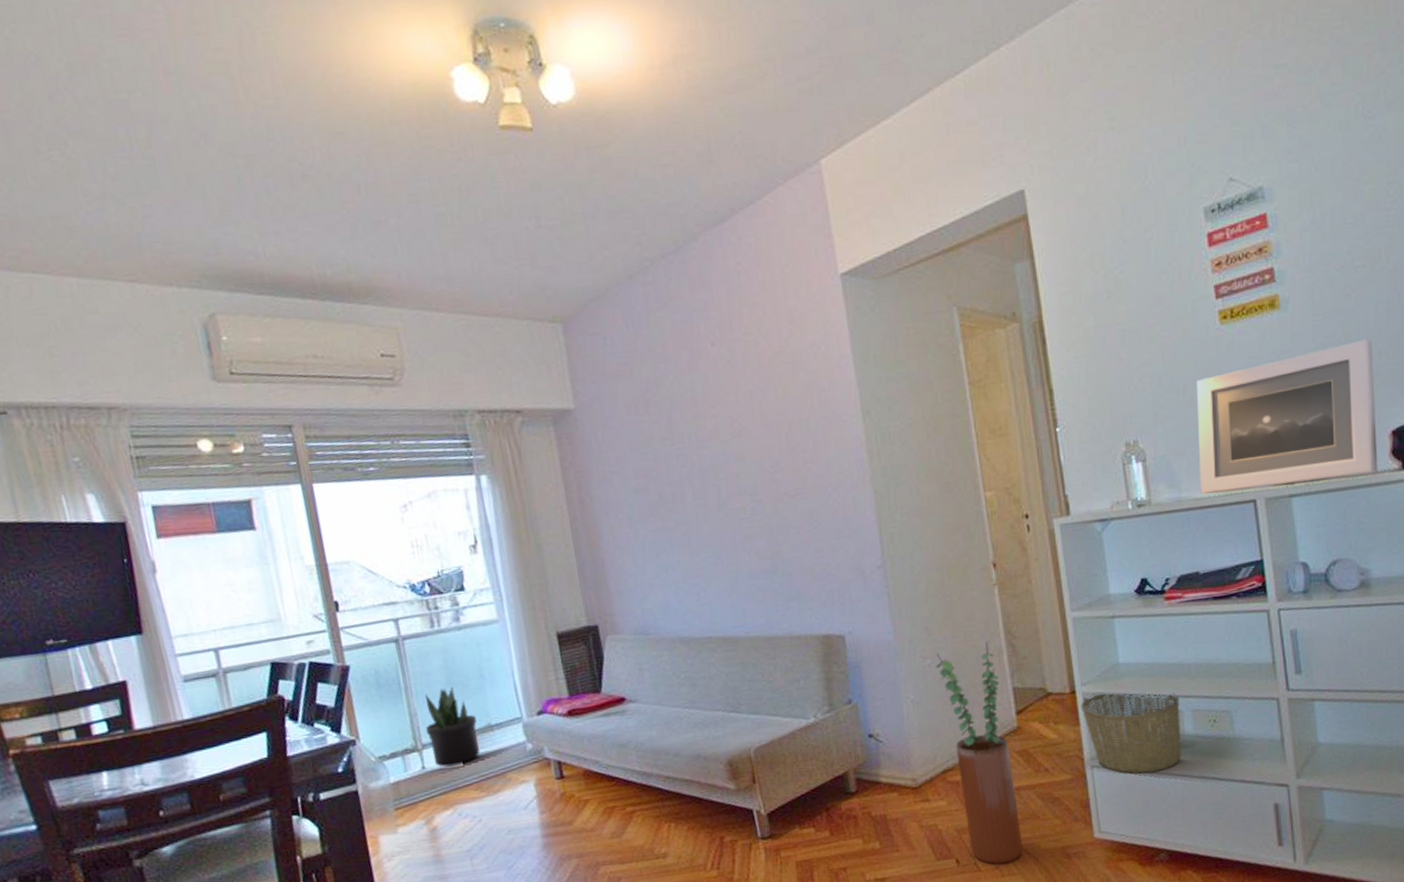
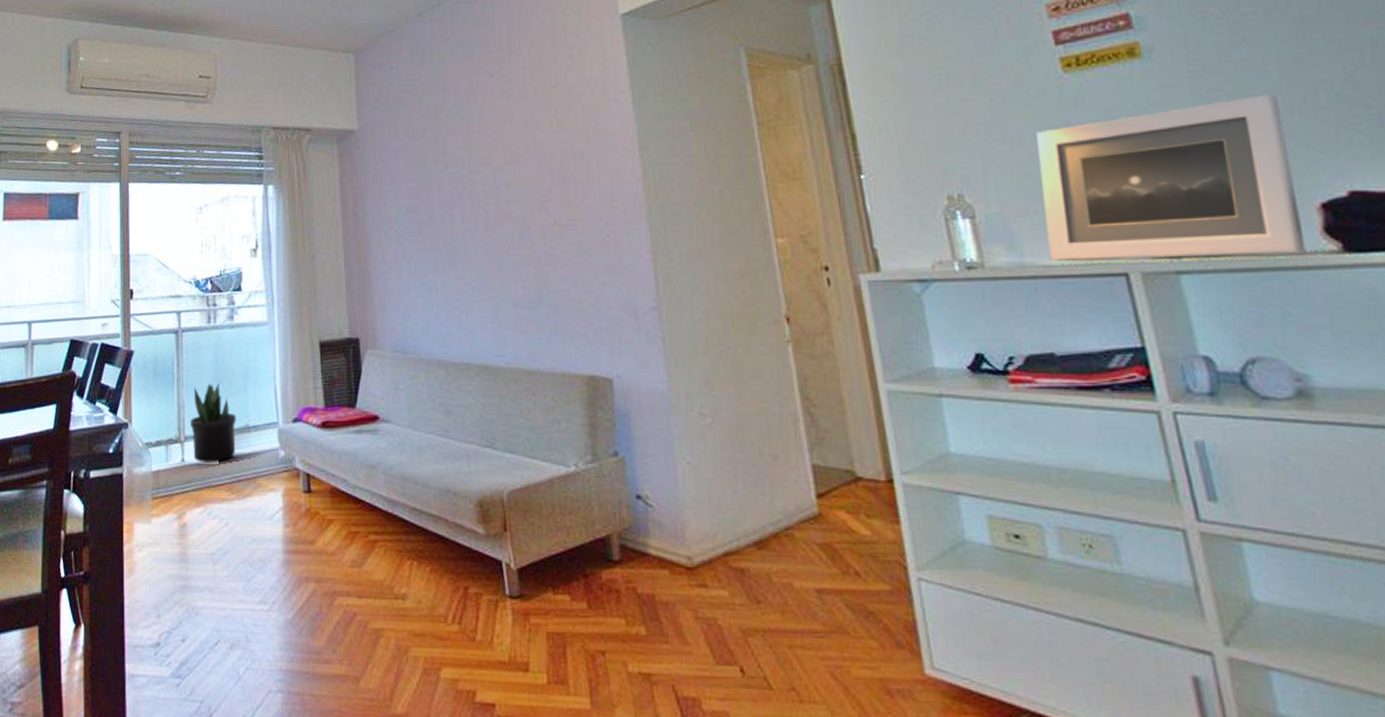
vase: present [935,641,1024,865] -> none [716,405,829,686]
basket: present [1081,692,1182,774] -> none [900,486,1046,602]

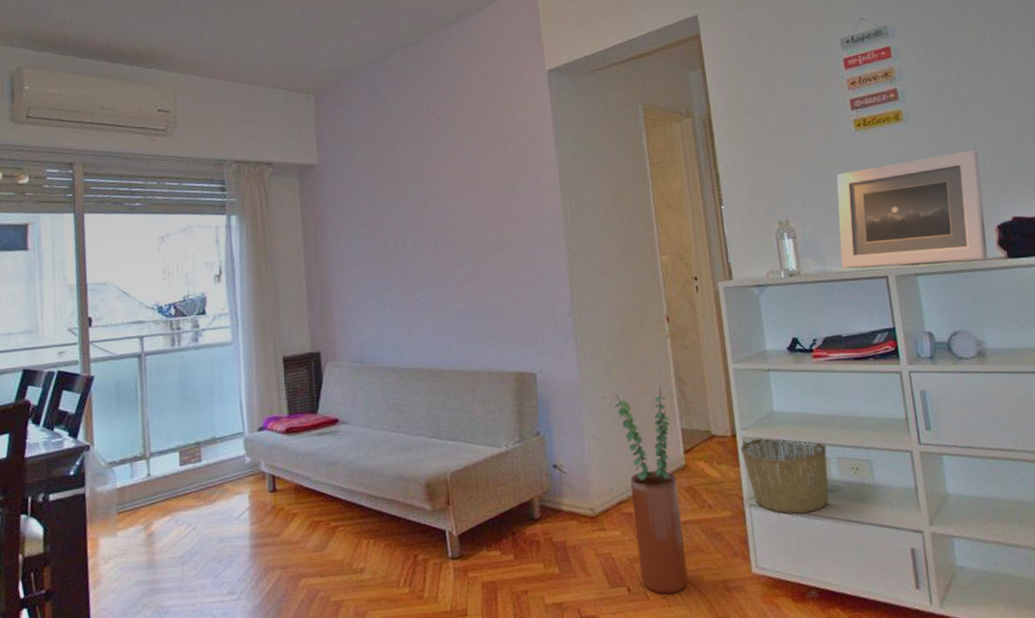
planter: present [190,382,236,463] -> none [156,400,203,476]
vase: none [716,405,829,686] -> present [614,386,689,595]
basket: none [900,486,1046,602] -> present [740,437,829,514]

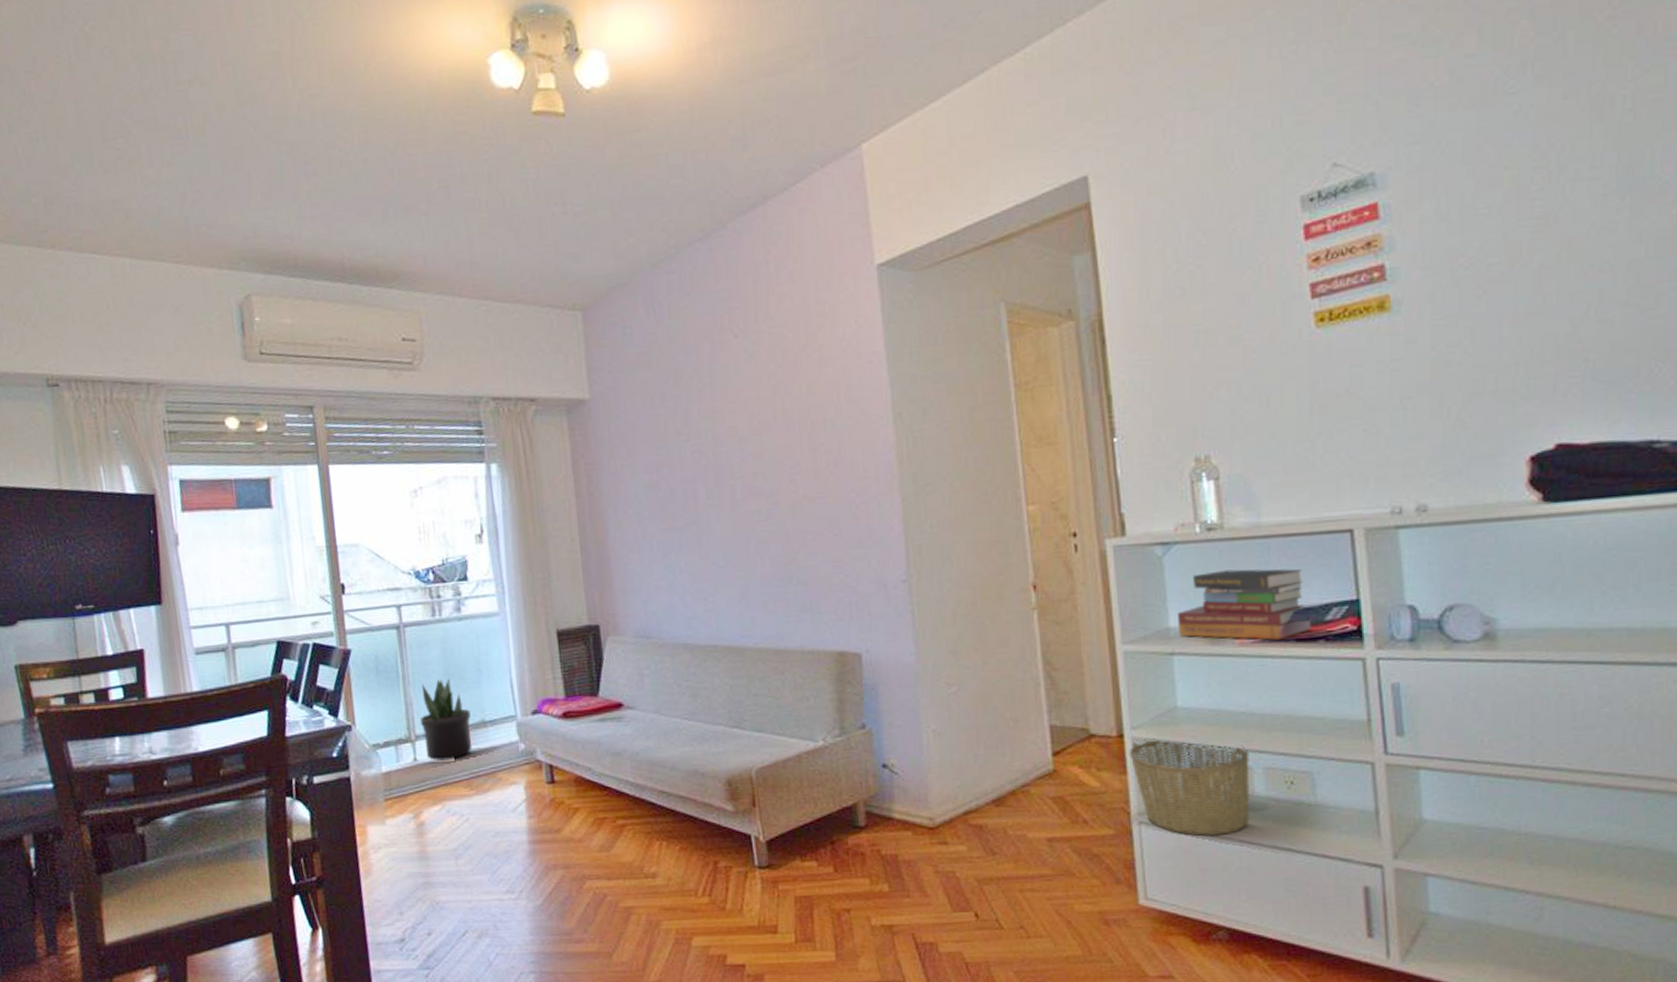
planter: none [156,400,203,476] -> present [420,678,472,761]
vase: present [614,386,689,595] -> none [961,671,1054,924]
books: none [772,305,865,359] -> present [1178,569,1313,640]
picture frame: present [837,150,988,269] -> none [1284,348,1511,521]

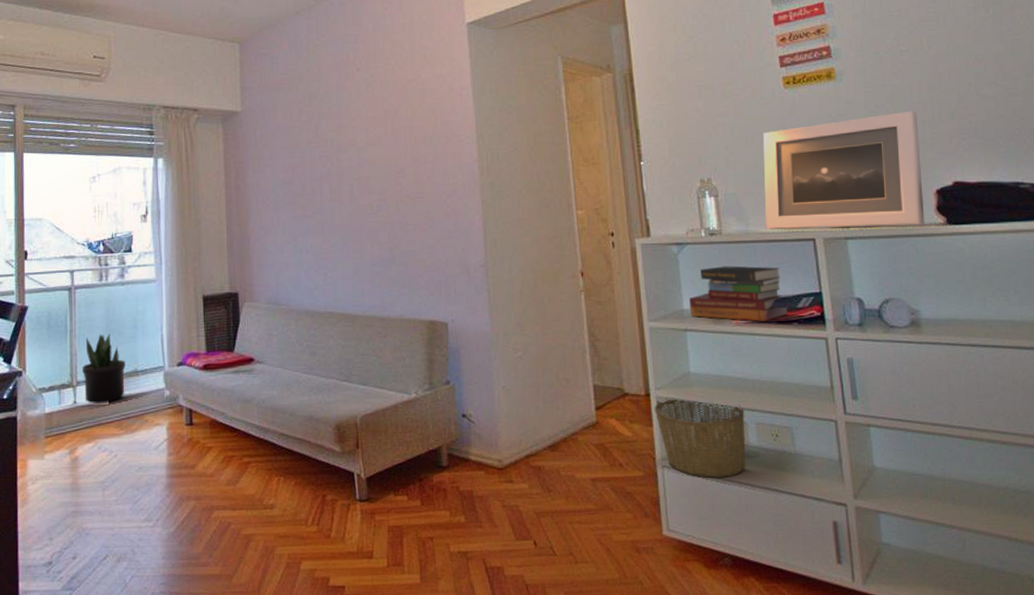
picture frame: none [1284,348,1511,521] -> present [763,111,925,230]

